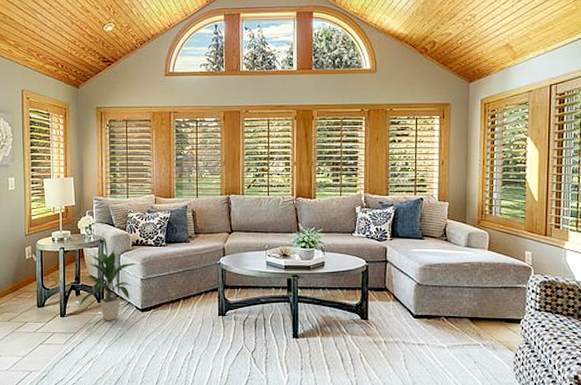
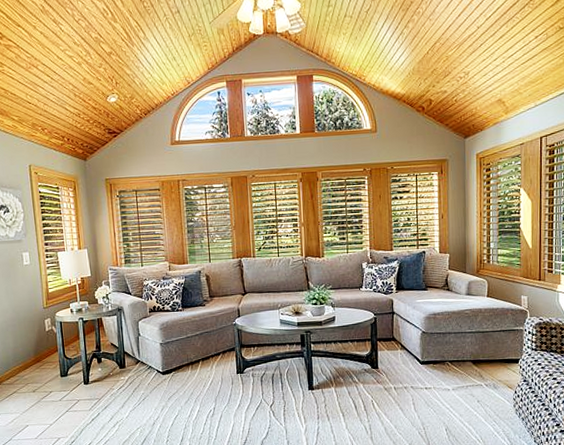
indoor plant: present [78,250,138,321] -> none [101,317,156,386]

